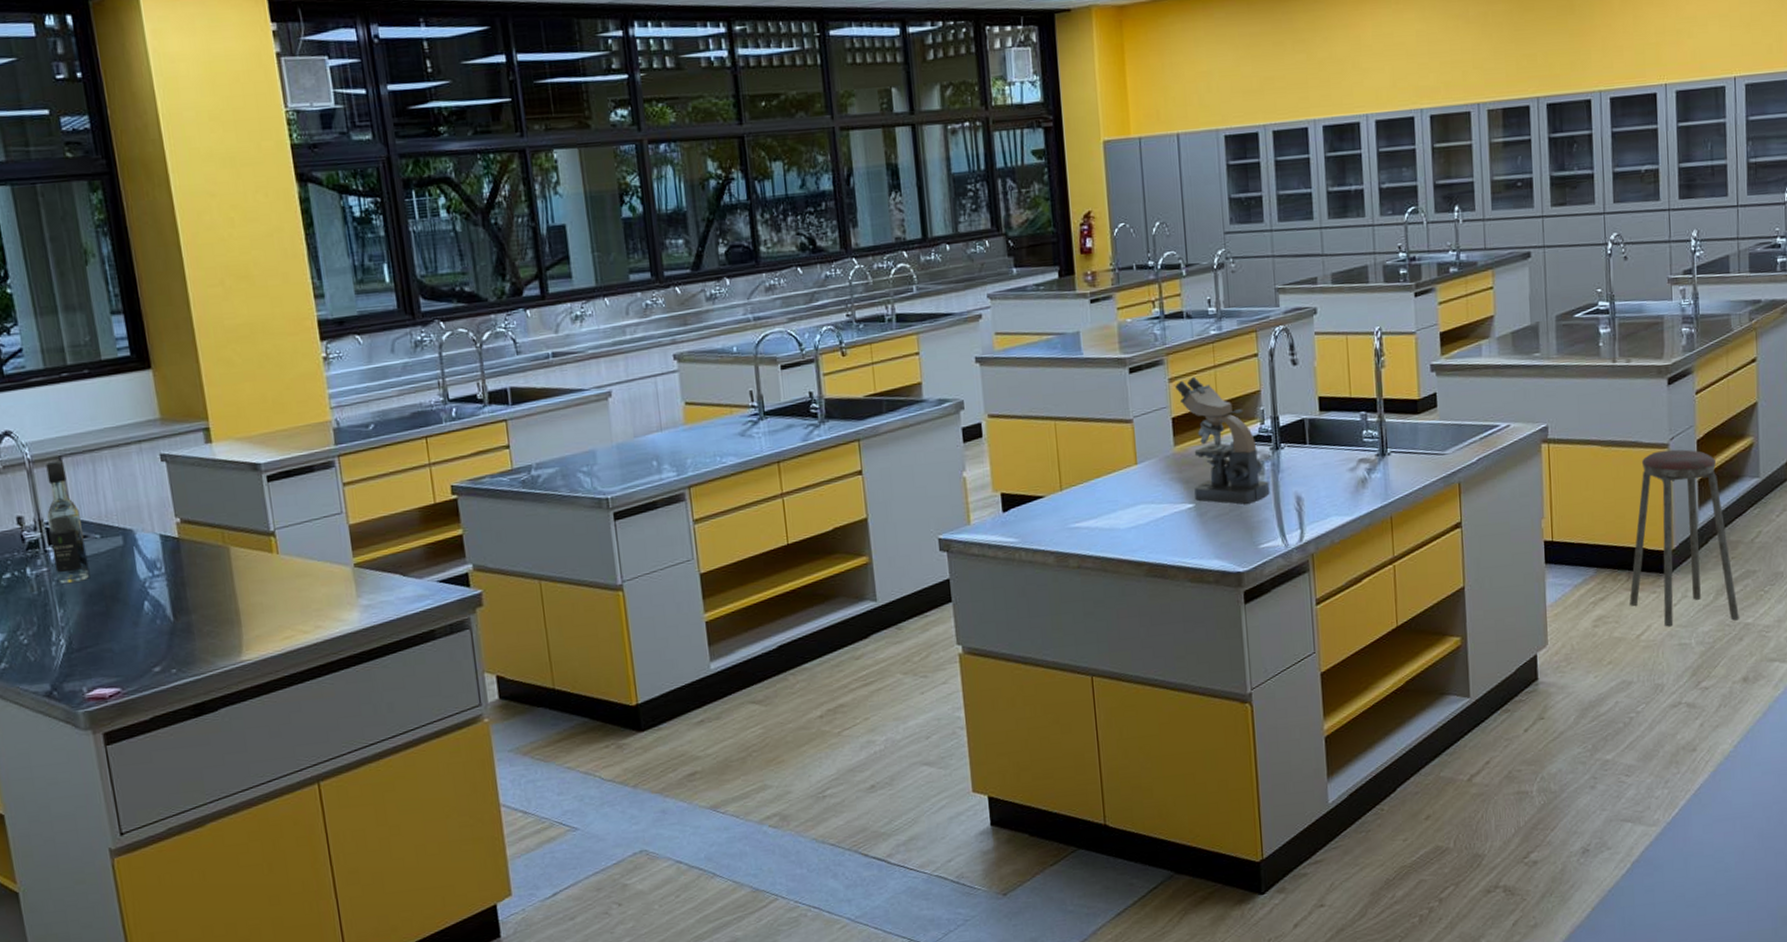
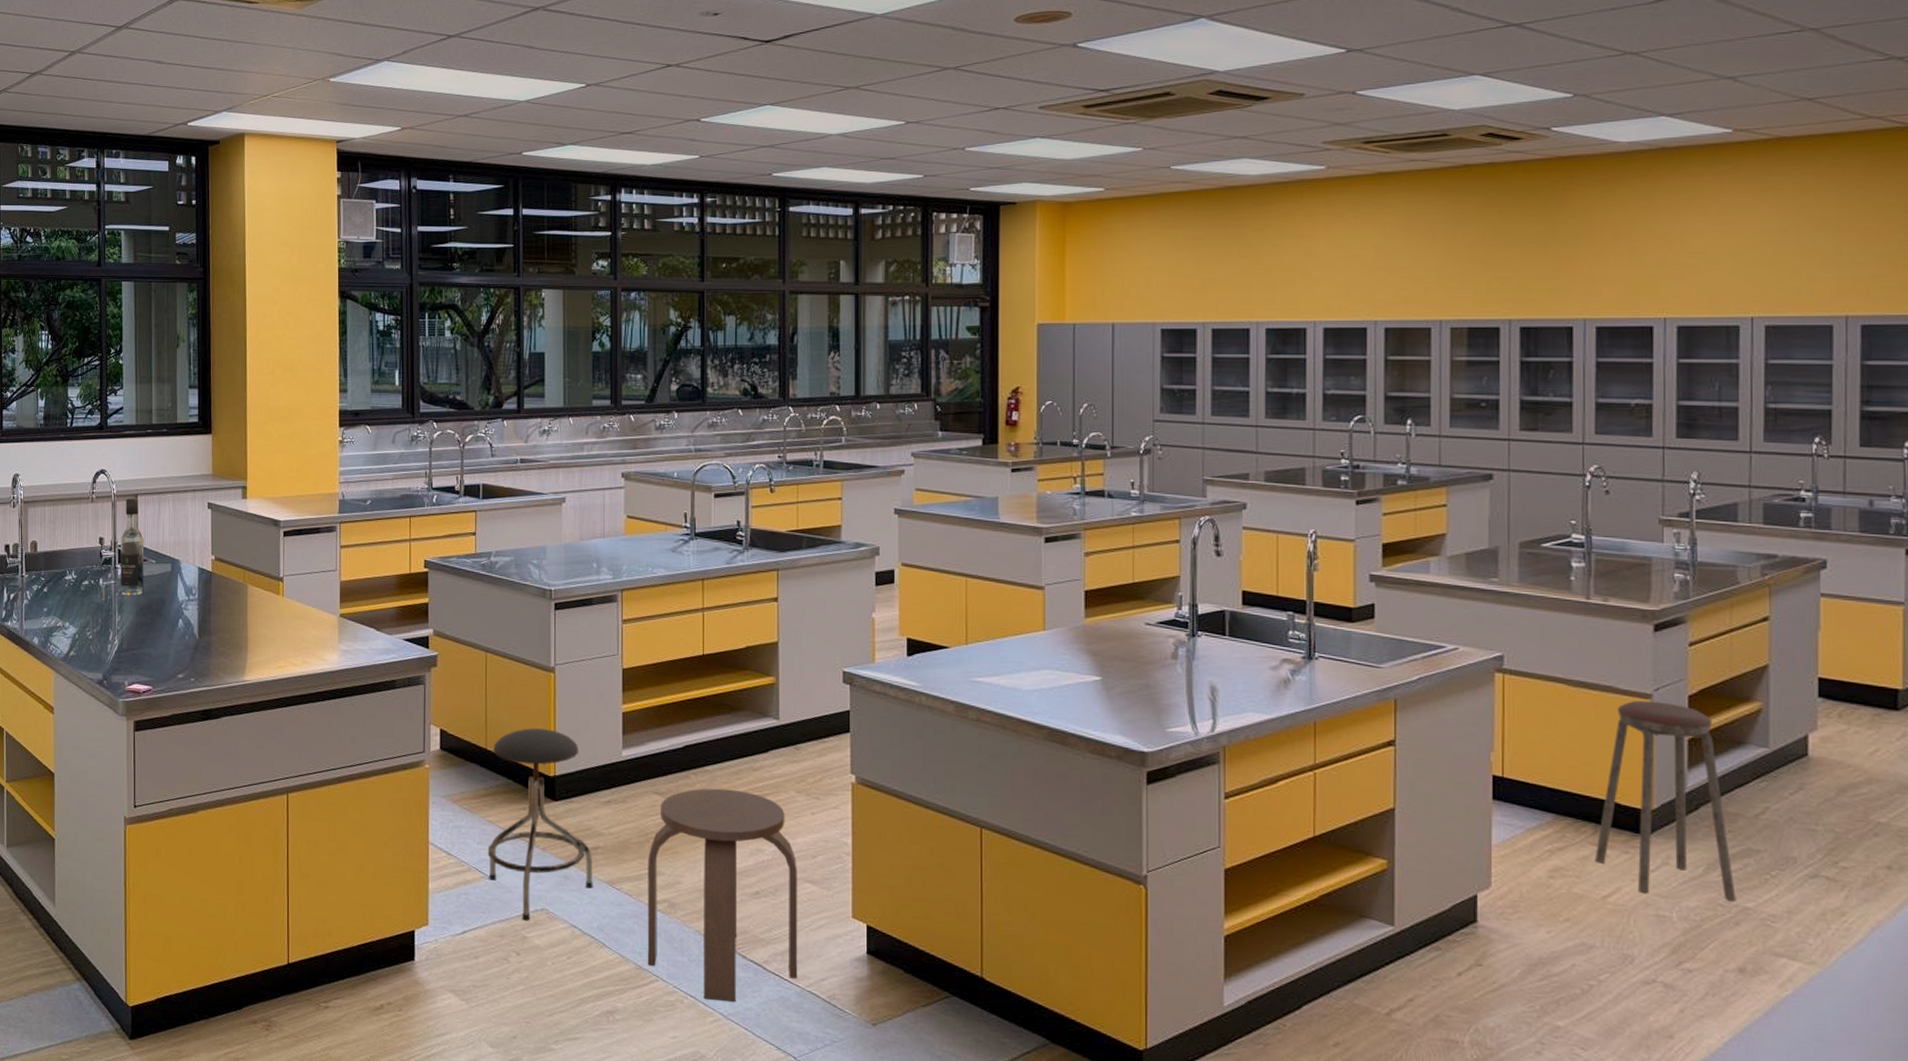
stool: none [562,654,695,868] -> present [487,728,593,921]
stool: none [751,683,924,907] -> present [647,788,798,1002]
microscope: present [1175,376,1270,504] -> none [1091,554,1182,686]

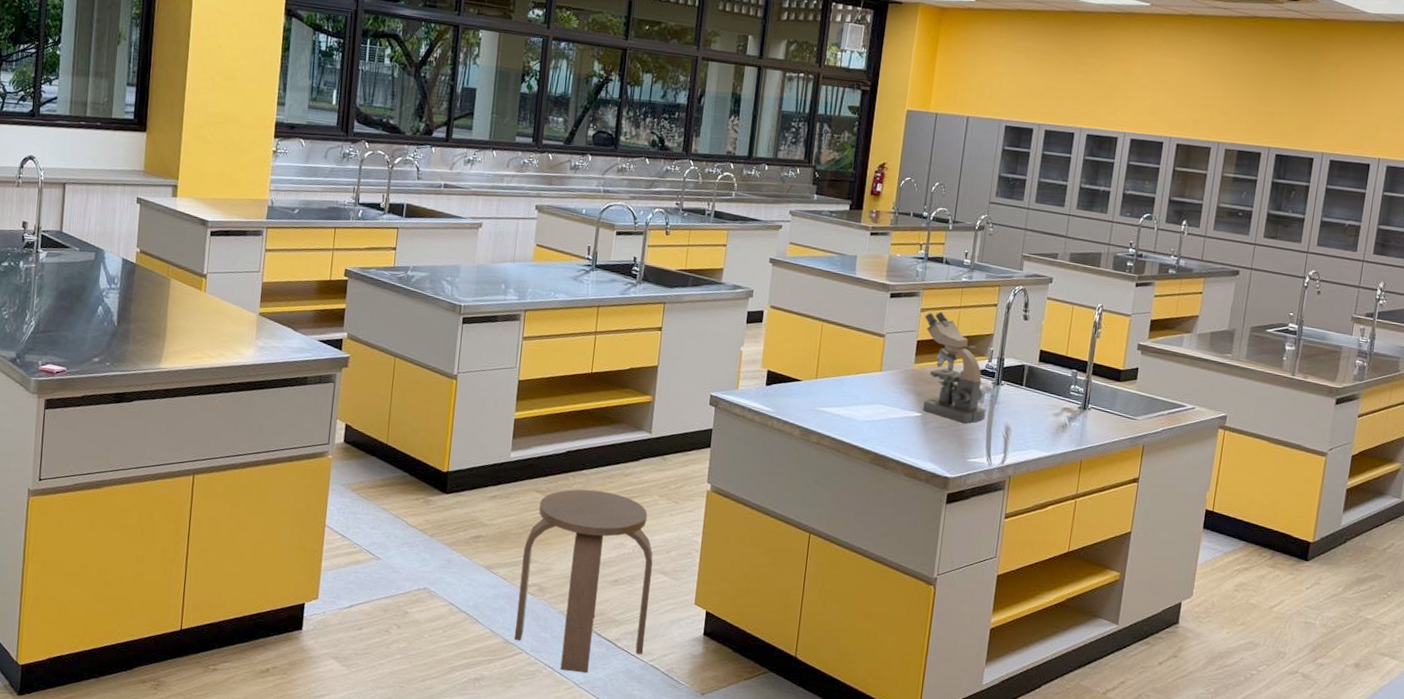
bottle: present [120,497,144,597] -> none [41,185,69,281]
stool: present [487,728,593,921] -> none [378,428,475,598]
microscope: none [1091,554,1182,686] -> present [923,311,986,423]
music stool: present [1595,700,1736,900] -> none [1269,457,1366,613]

